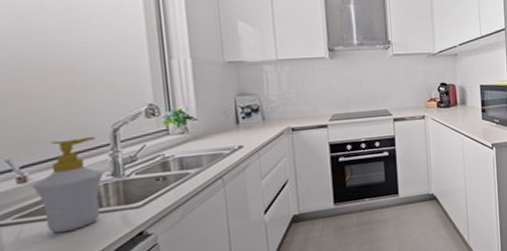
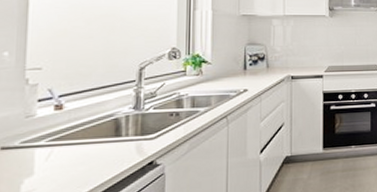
soap bottle: present [33,136,104,234] -> none [67,72,127,158]

